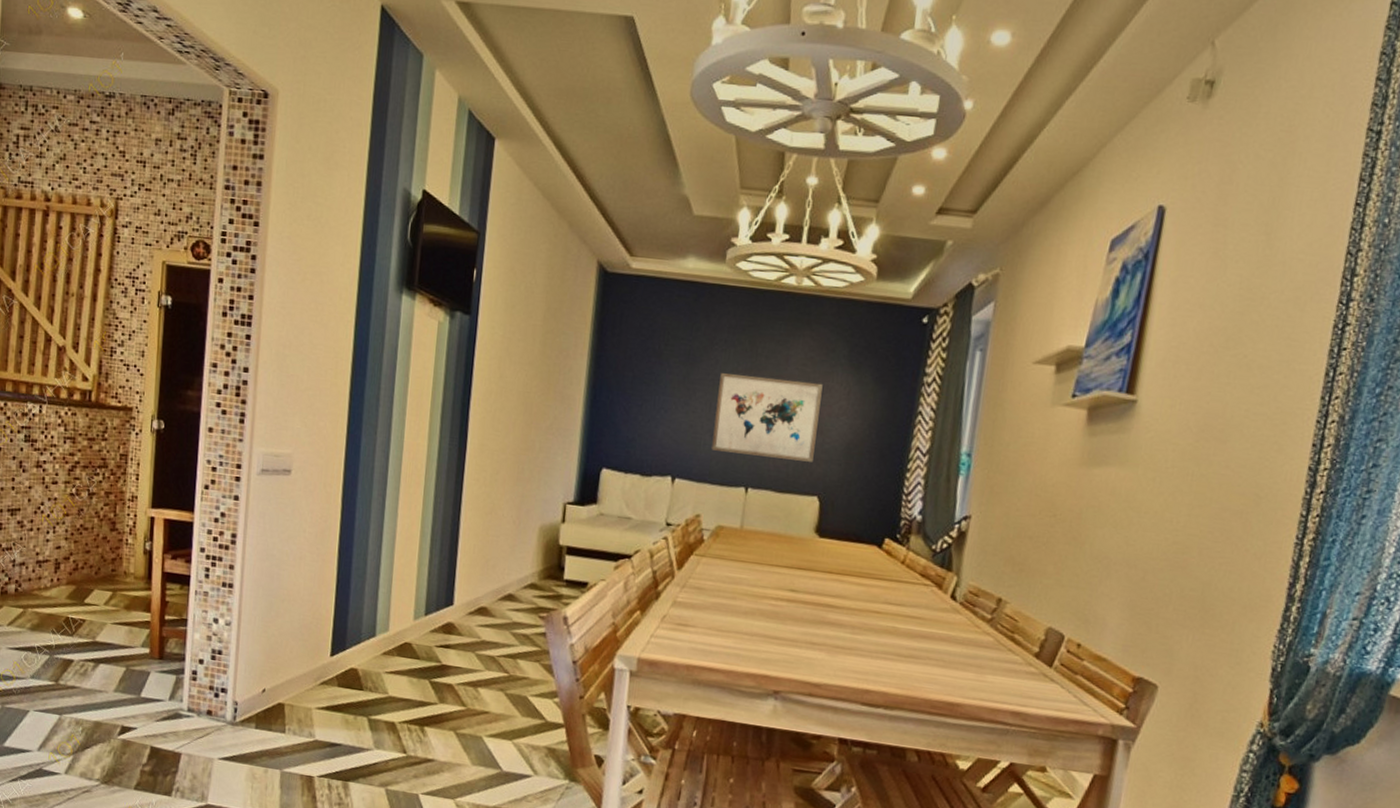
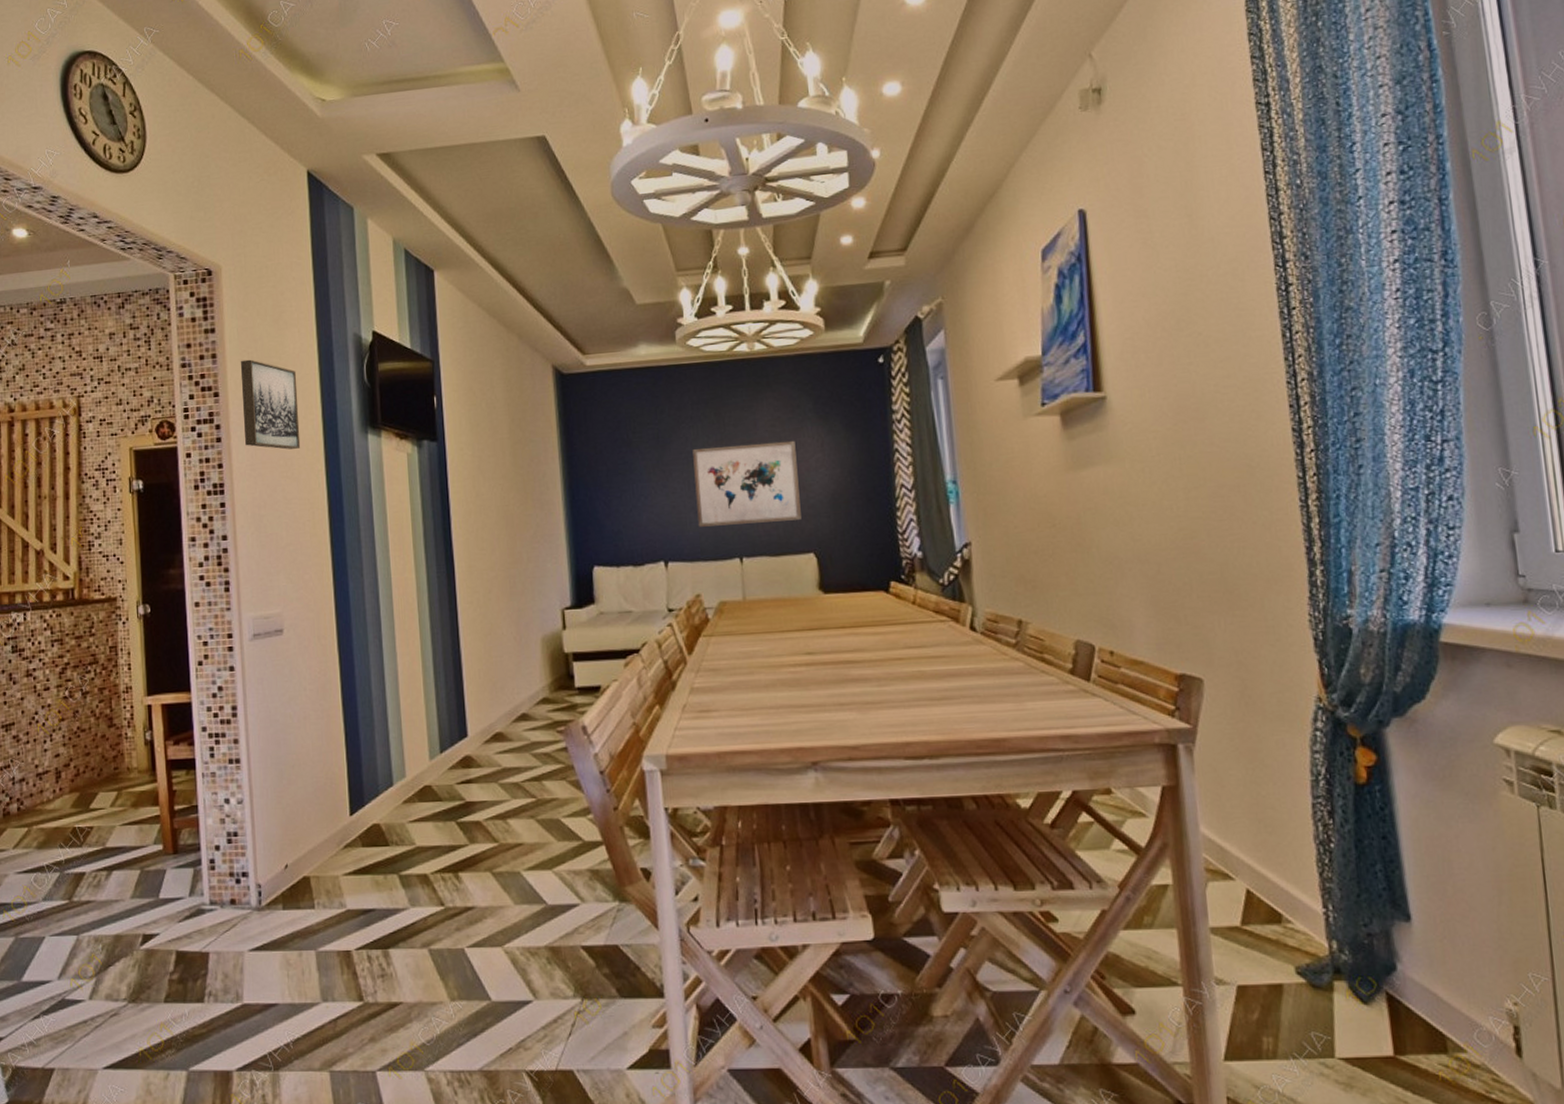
wall art: none [279,193,340,295] -> present [240,359,301,450]

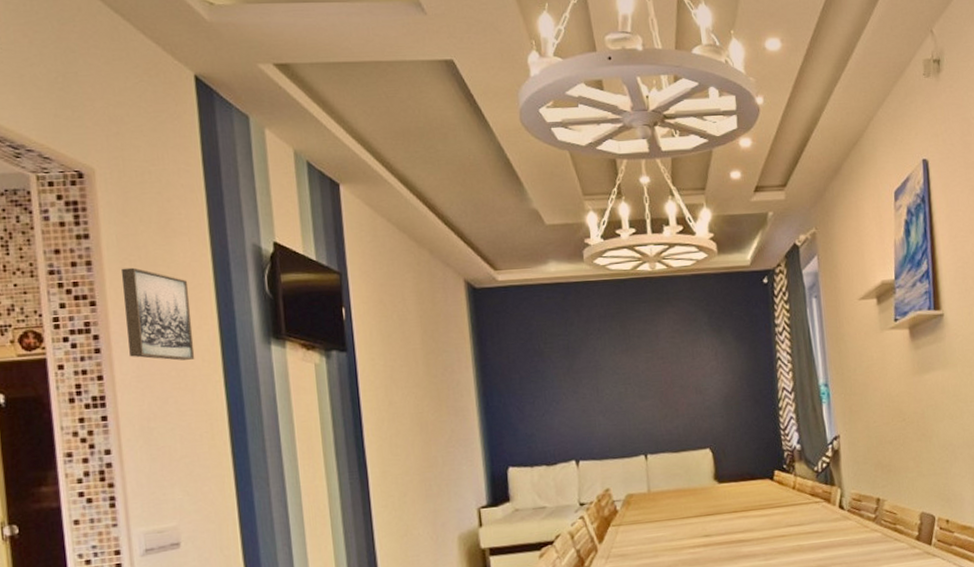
wall art: present [693,440,801,527] -> none [600,350,699,429]

